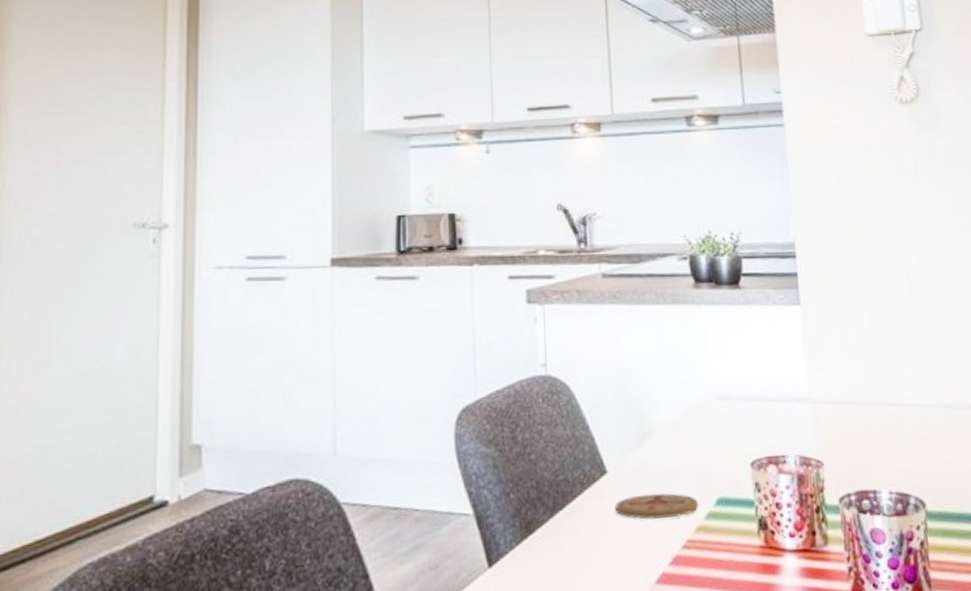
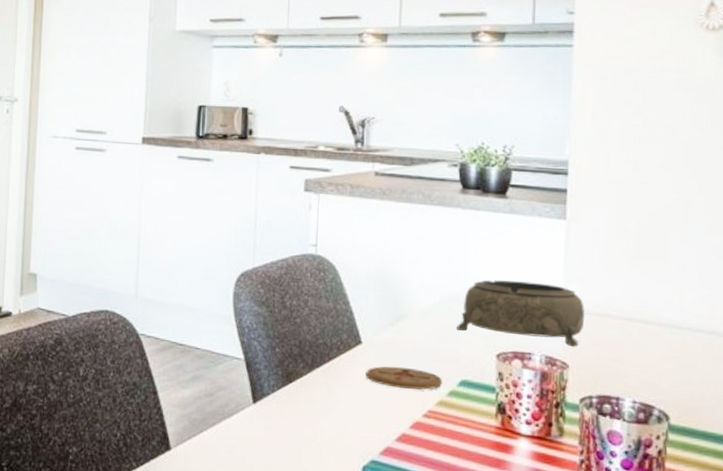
decorative bowl: none [706,376,833,443] -> present [457,279,585,348]

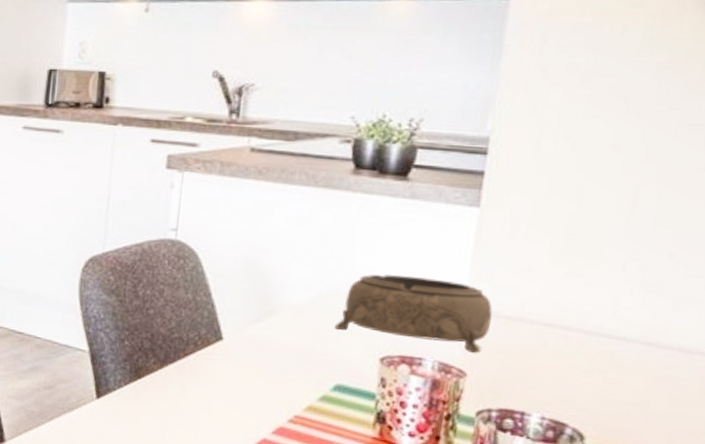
coaster: present [366,366,443,390] -> none [225,365,314,393]

